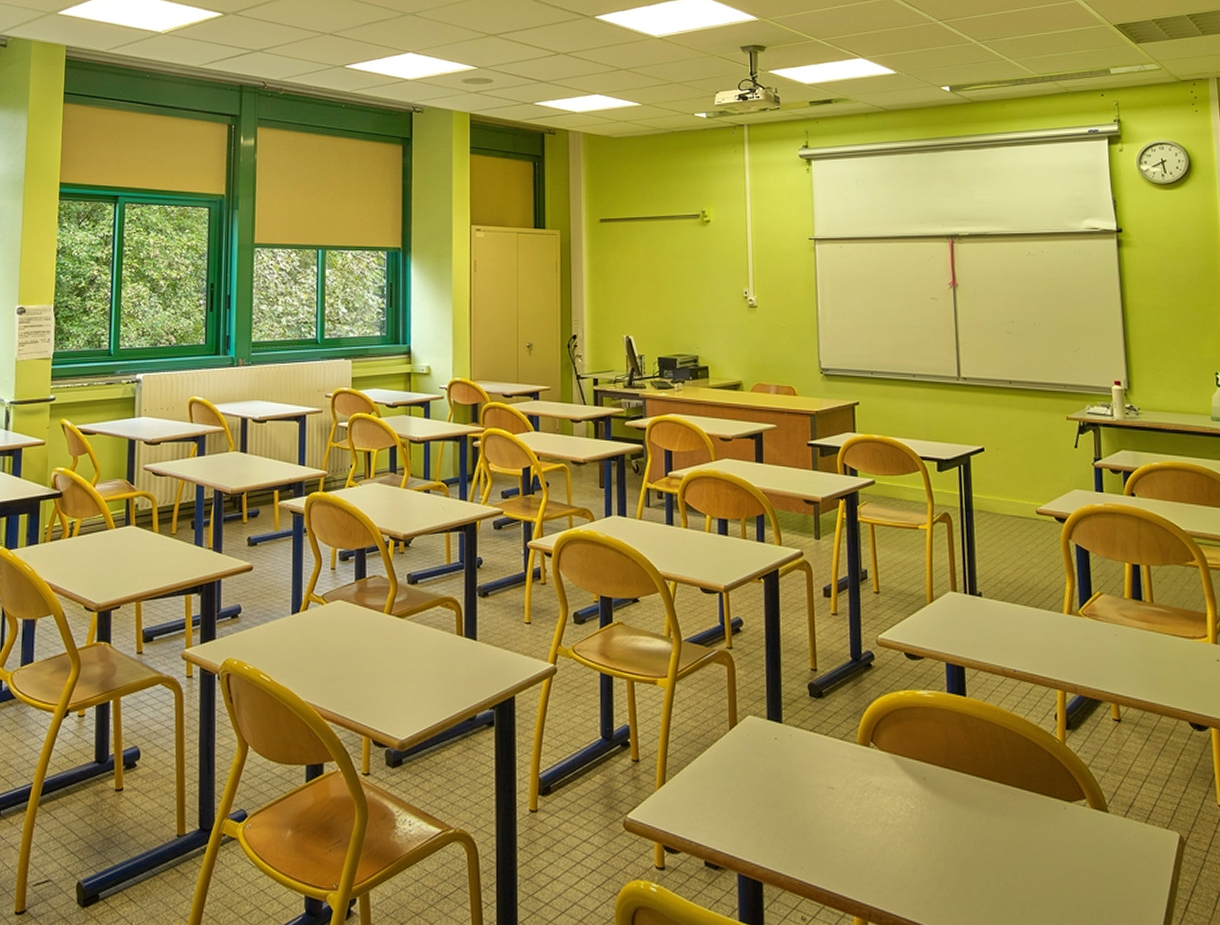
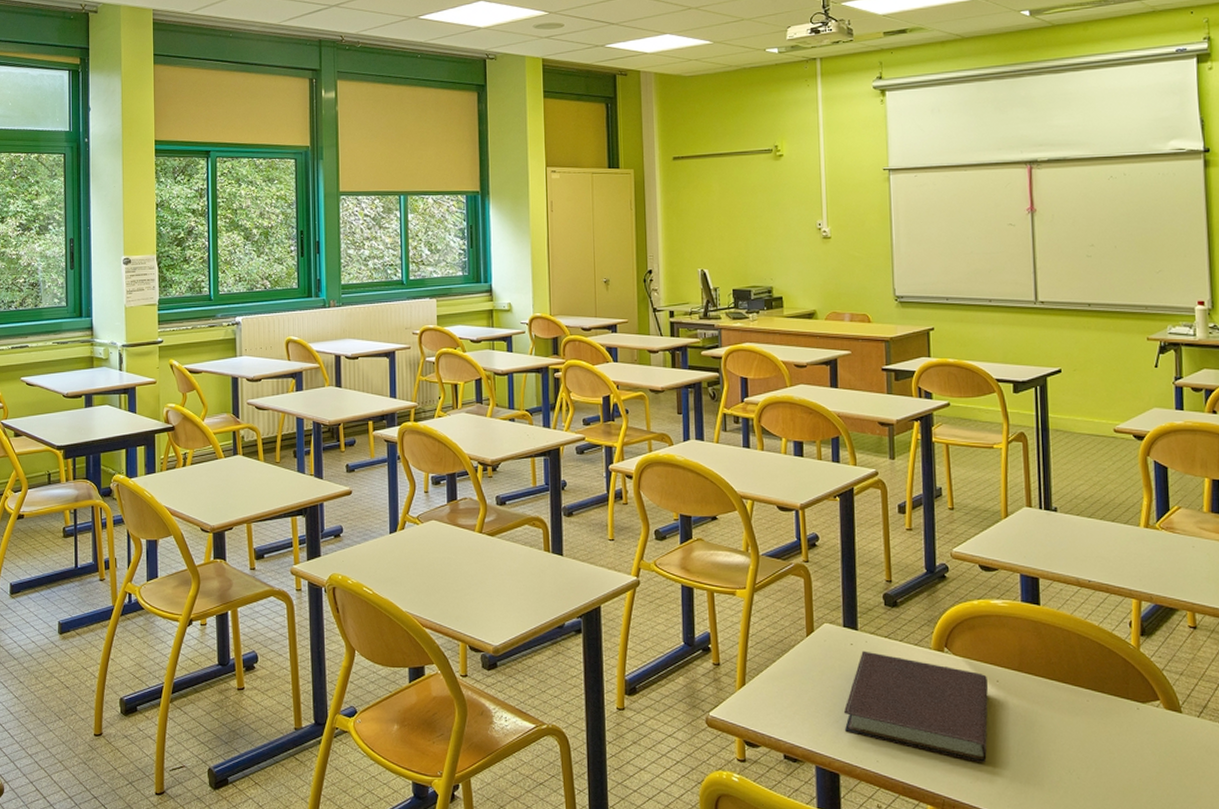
notebook: none [767,745,915,869] -> present [843,651,989,763]

